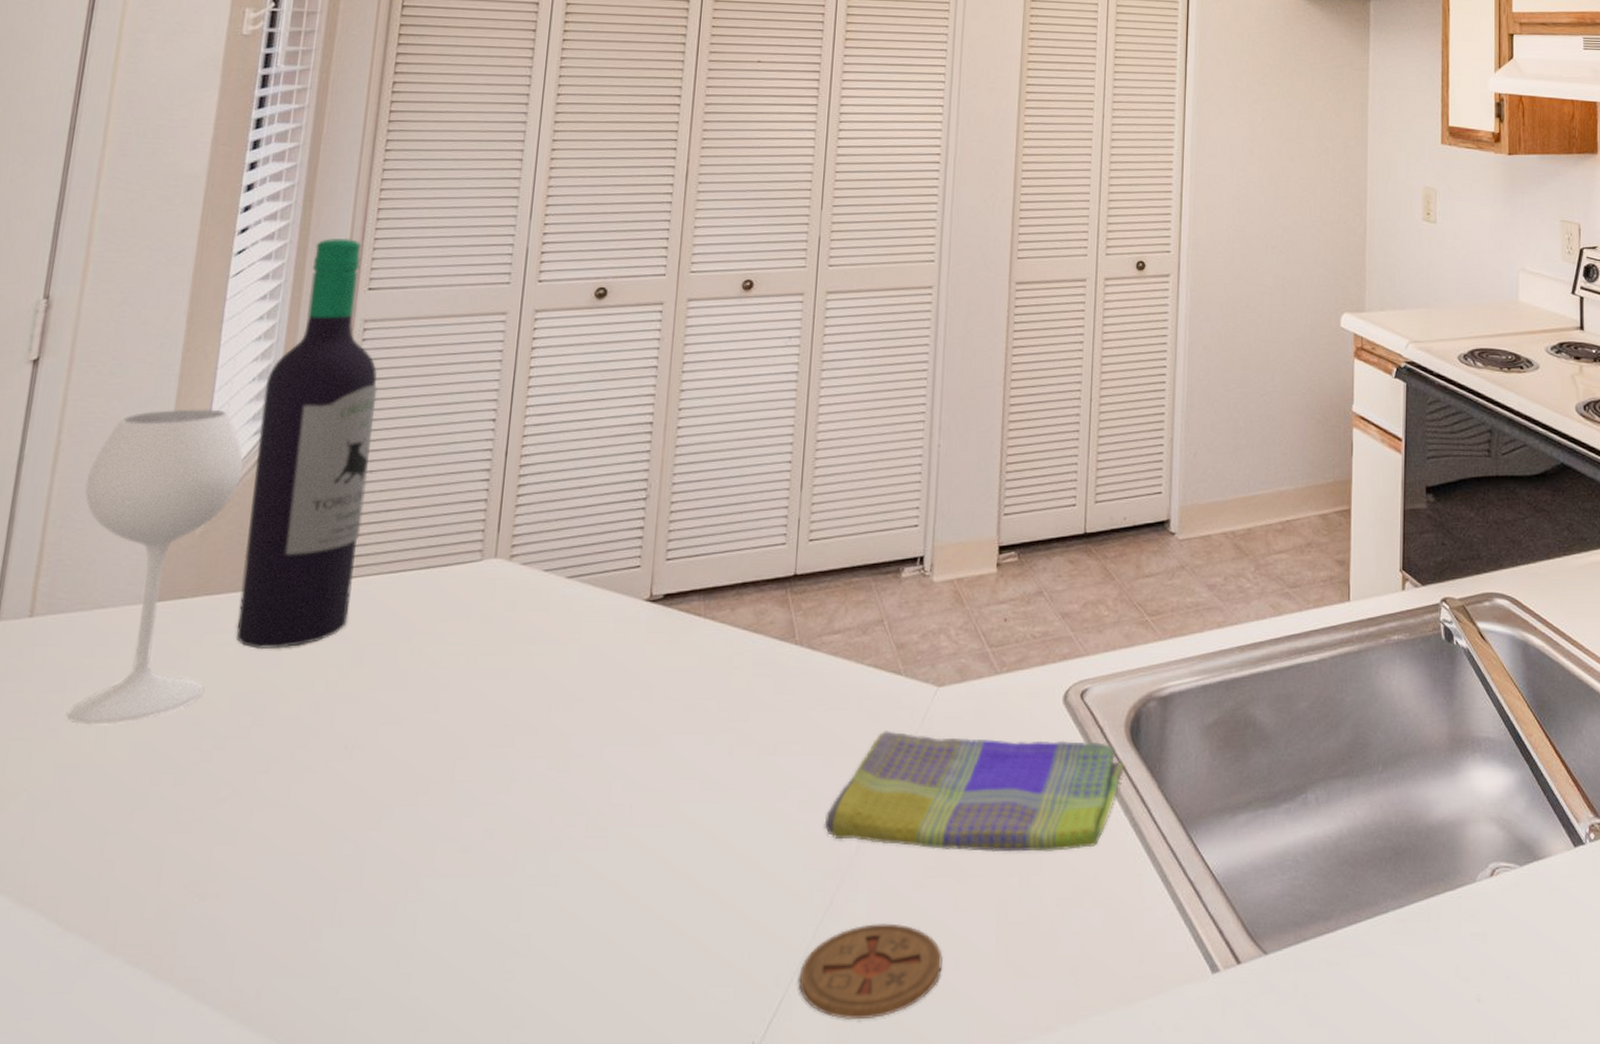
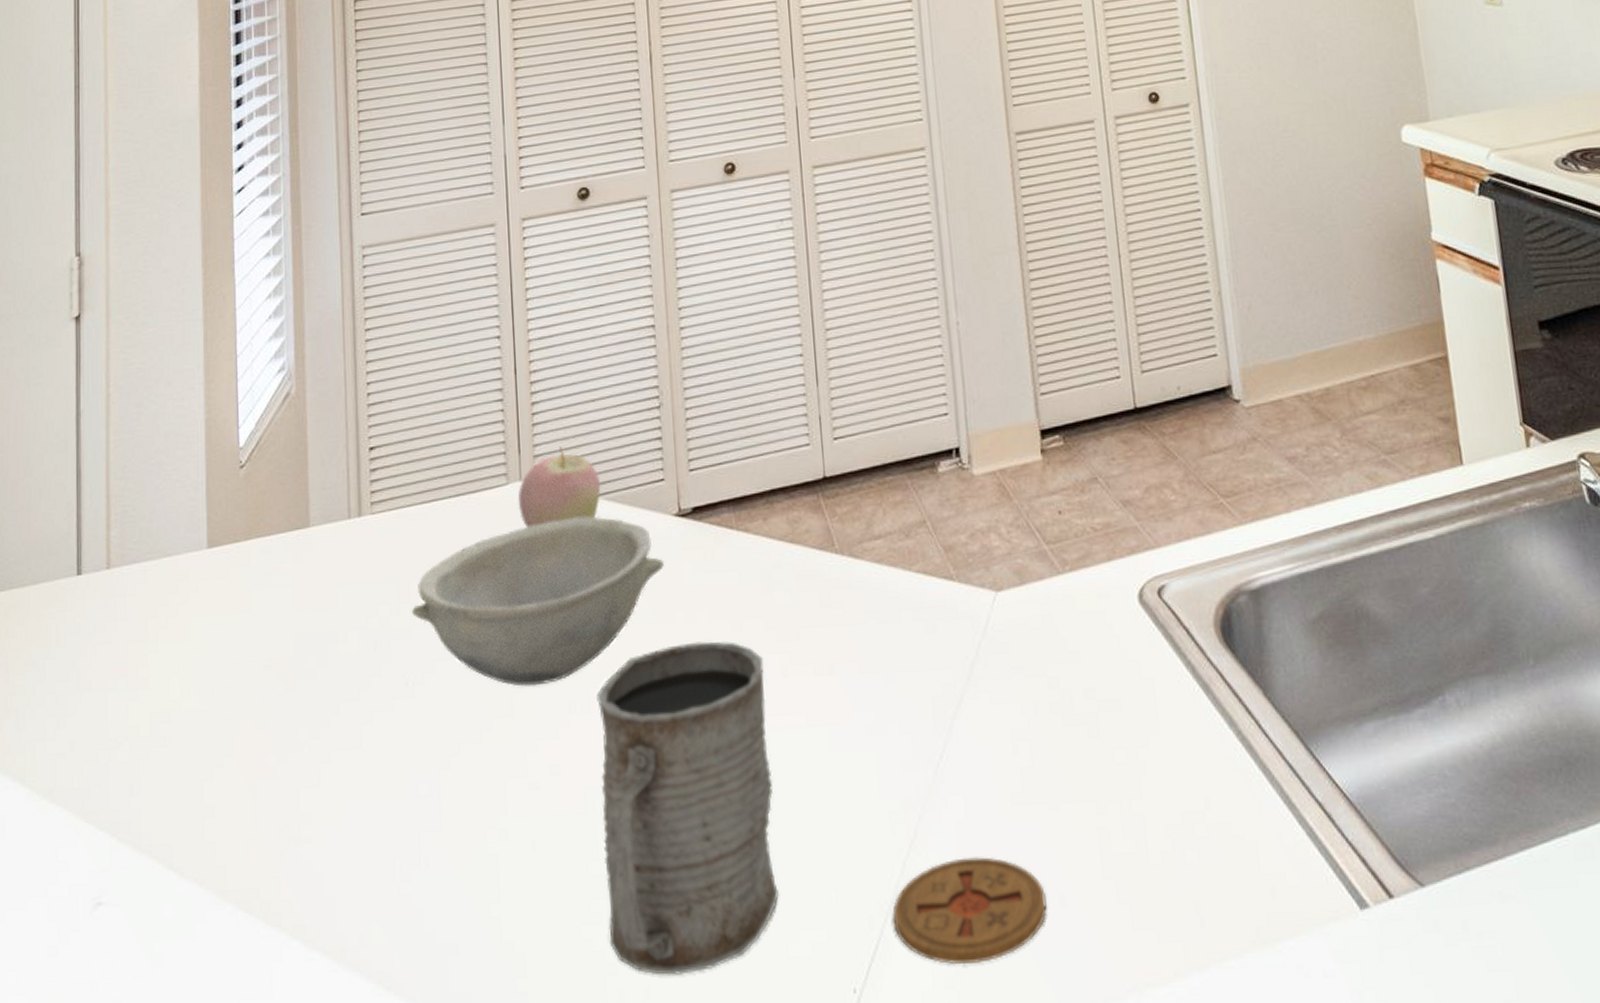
wine bottle: present [65,238,378,725] -> none [137,164,390,673]
bowl: none [362,596,628,754] -> present [412,516,664,687]
apple: none [489,528,577,603] -> present [518,446,601,528]
mug: none [519,719,711,1030] -> present [597,641,779,975]
dish towel: present [824,731,1125,853] -> none [895,643,1221,775]

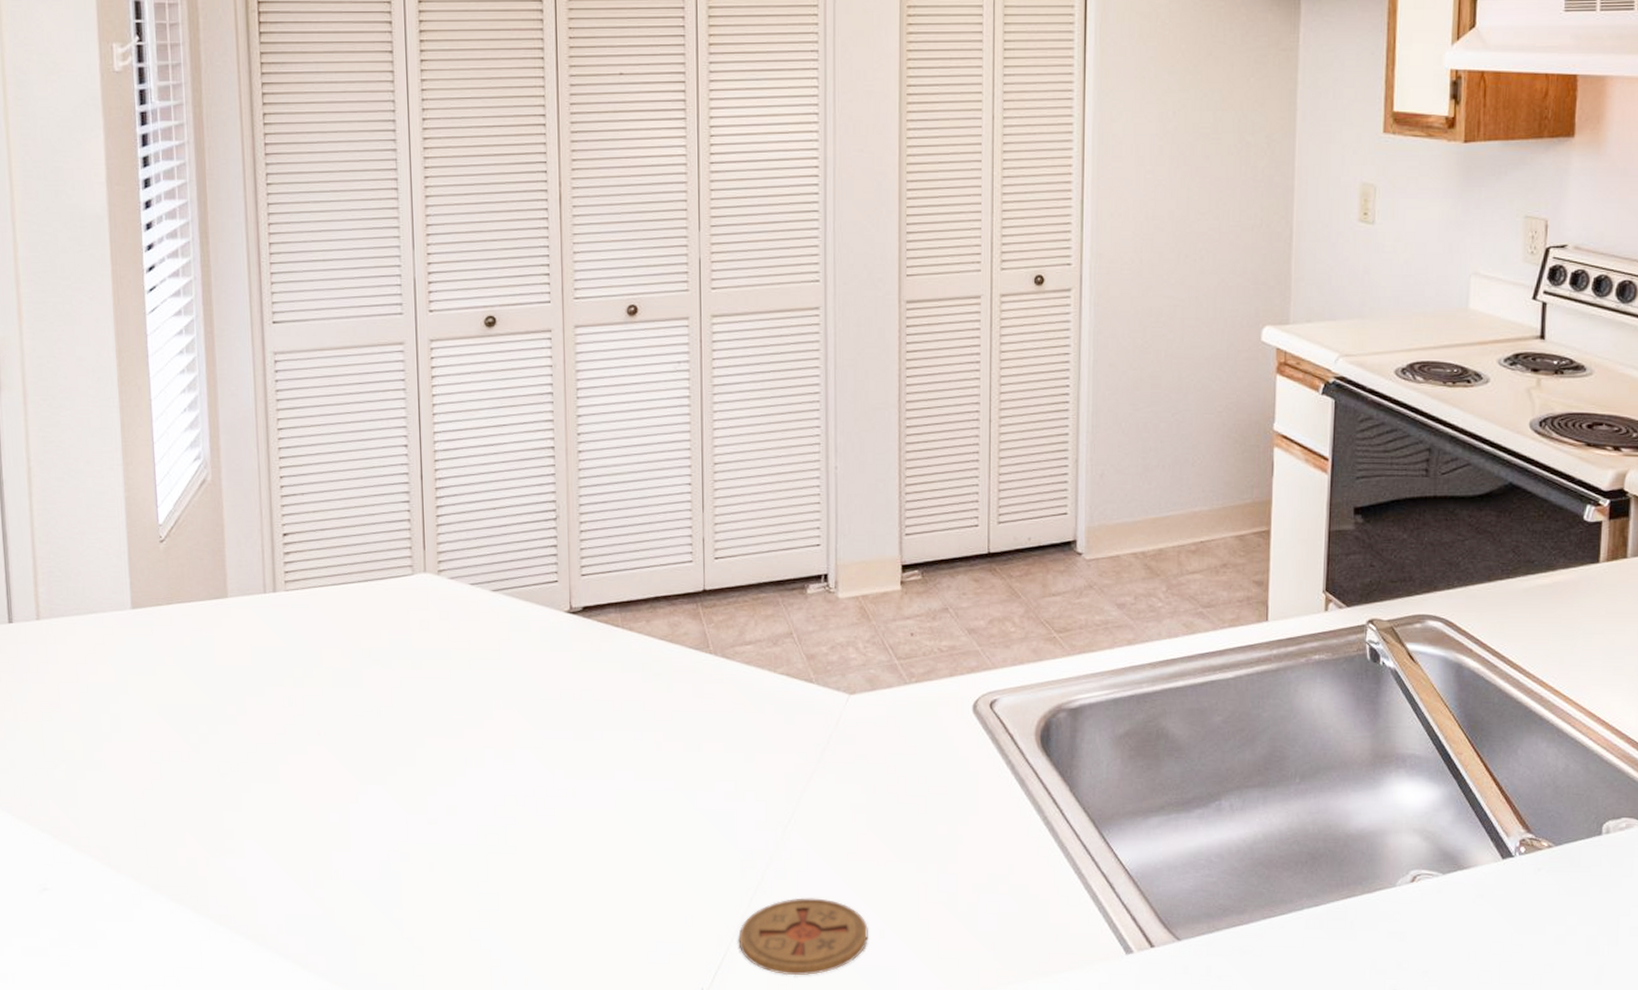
bowl: present [412,516,664,687] -> none [324,607,555,743]
apple: present [518,446,601,528] -> none [422,546,500,613]
mug: present [597,641,779,975] -> none [490,717,643,970]

